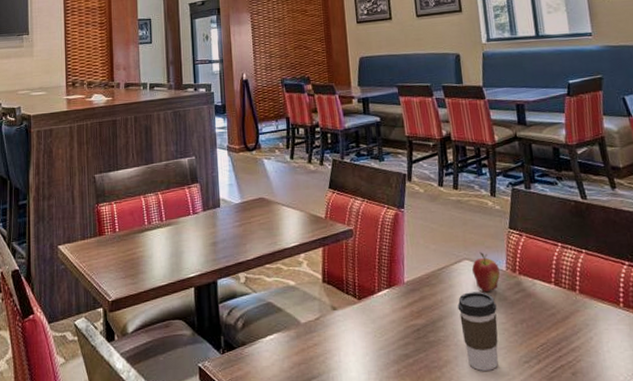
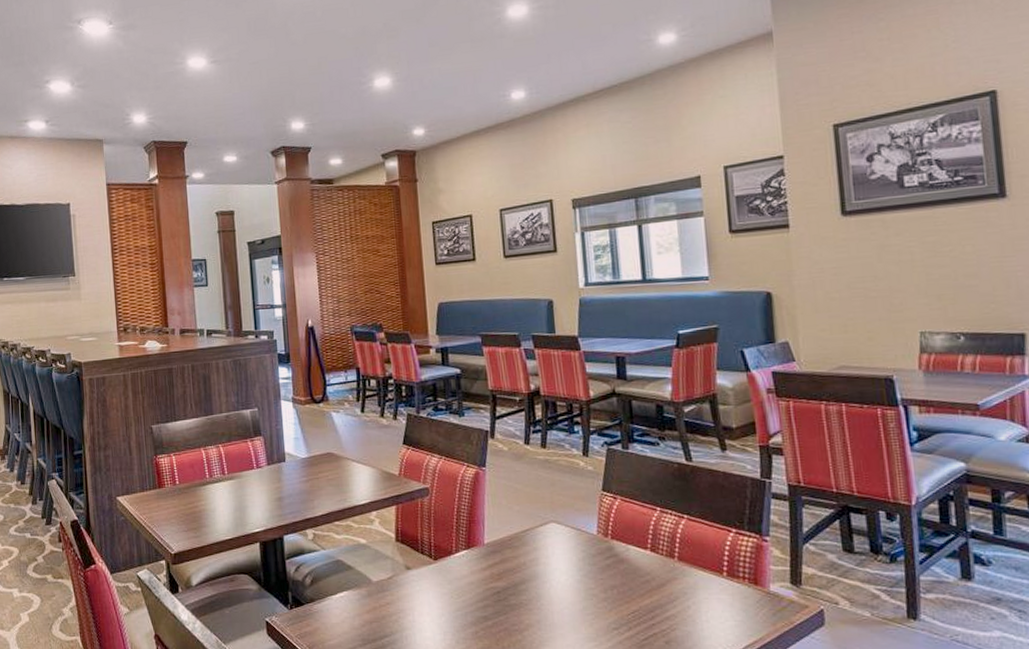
coffee cup: present [457,291,499,371] -> none [542,556,586,636]
fruit: present [472,251,500,293] -> none [559,513,590,557]

